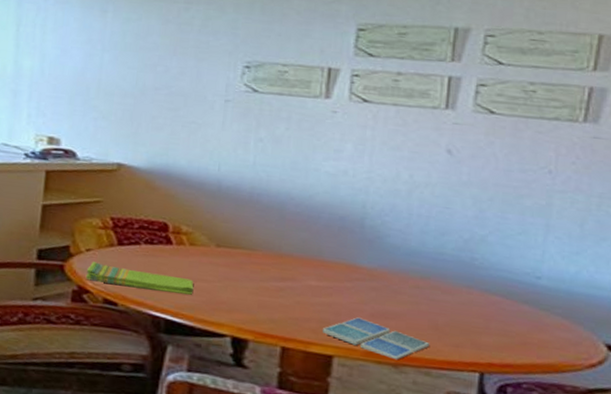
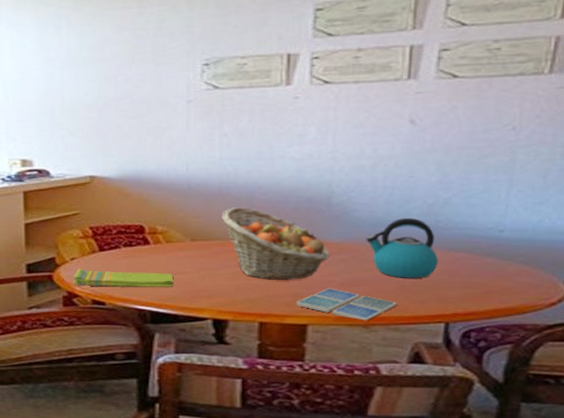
fruit basket: none [250,216,361,304] -> present [222,207,330,281]
kettle: none [399,250,473,319] -> present [366,217,438,278]

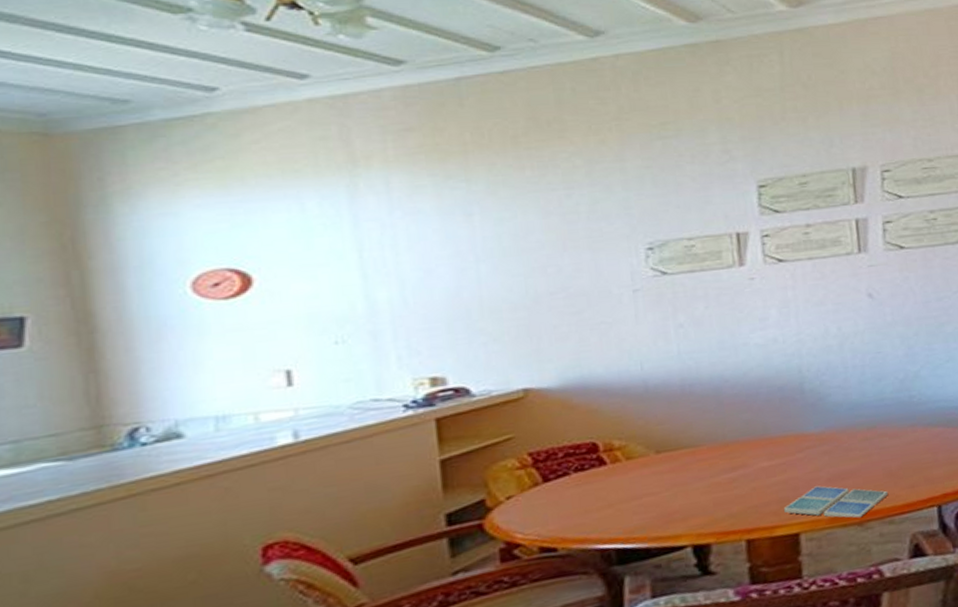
dish towel: present [74,269,174,287] -> none [512,497,641,532]
fruit basket: present [222,207,330,281] -> none [687,406,812,488]
kettle: present [366,217,438,278] -> none [845,396,920,464]

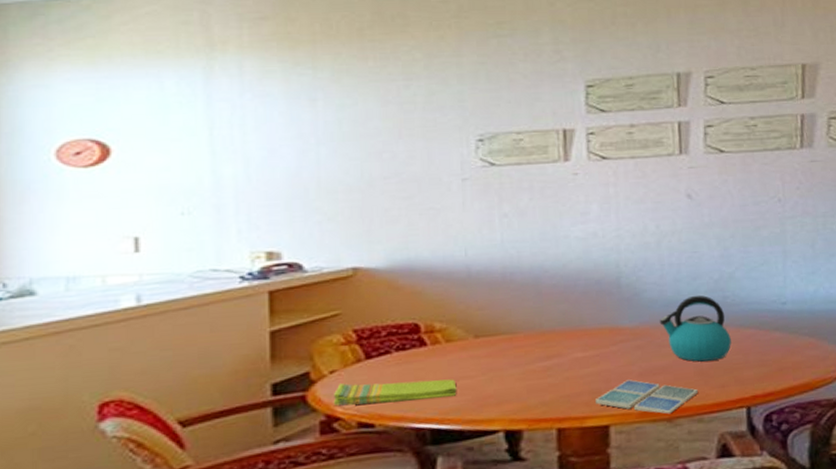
dish towel: none [512,497,641,532] -> present [334,379,457,406]
kettle: none [845,396,920,464] -> present [659,295,731,362]

